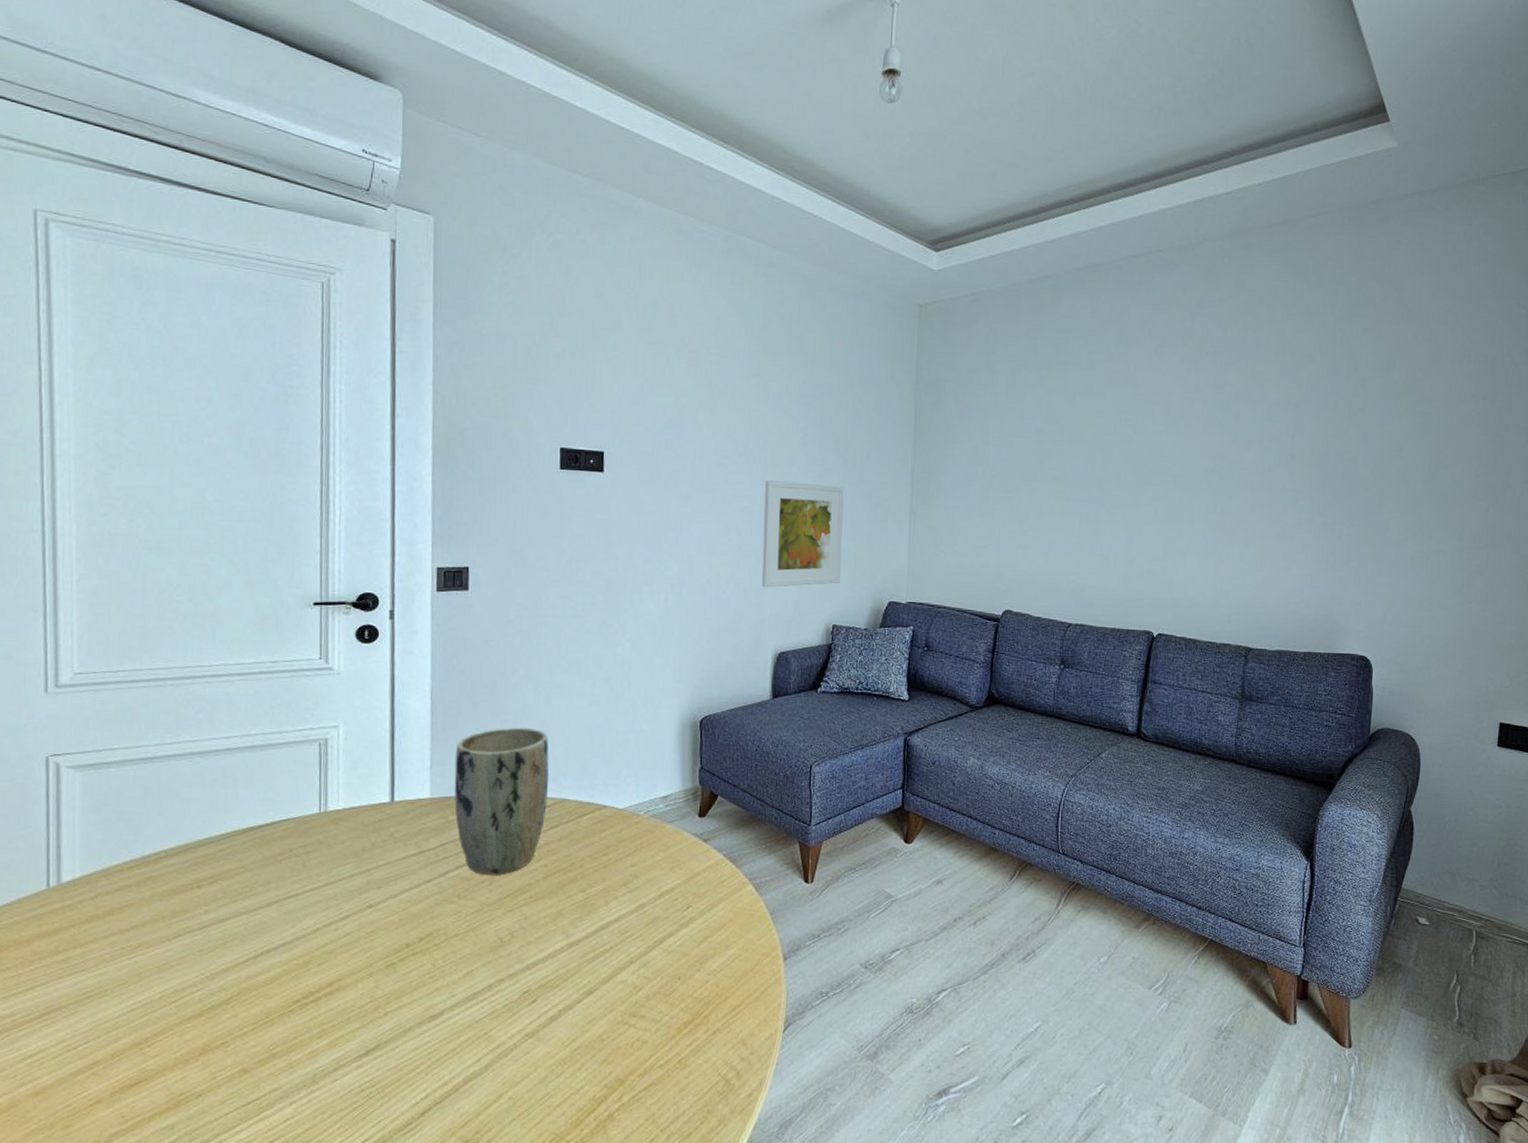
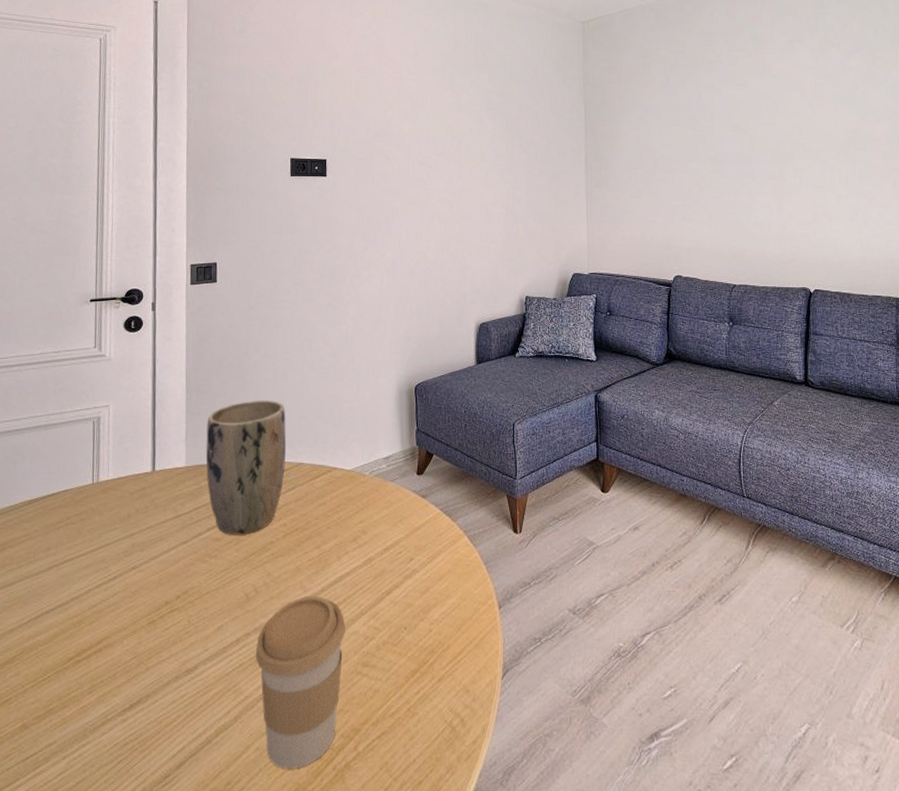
coffee cup: none [510,942,612,1118] -> present [256,596,346,769]
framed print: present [762,480,844,588] -> none [462,175,529,267]

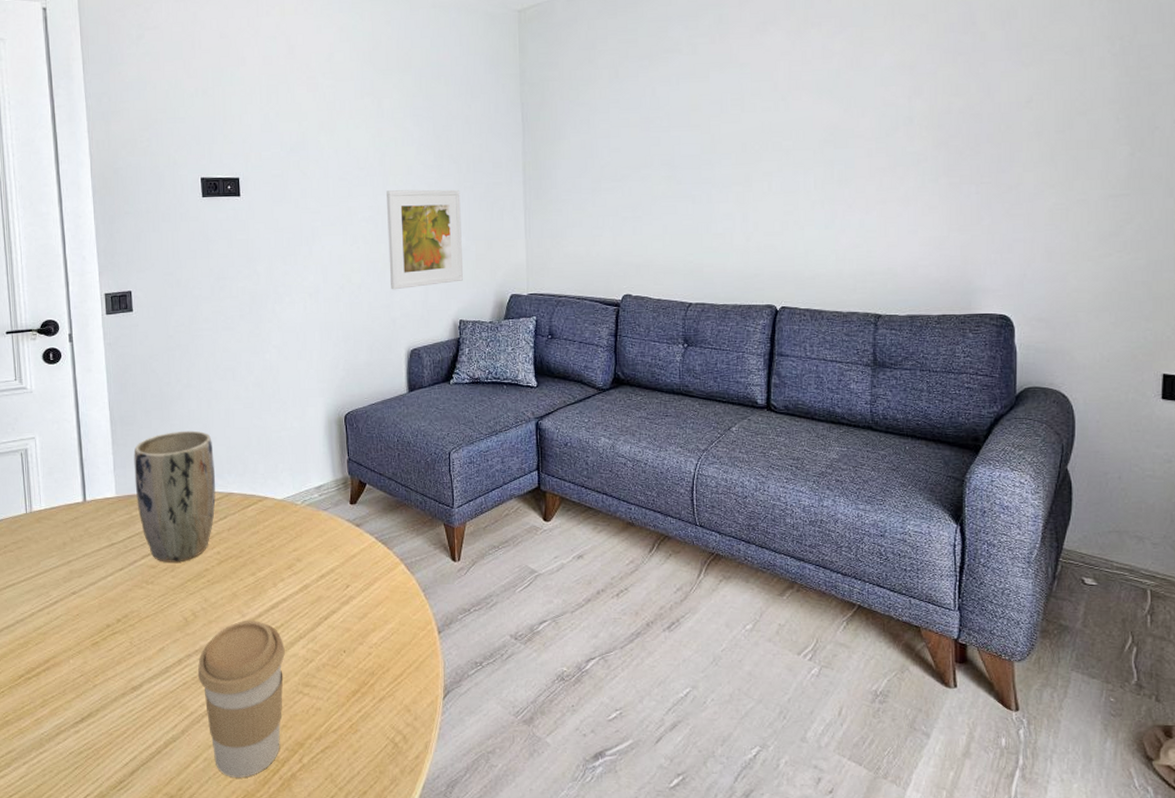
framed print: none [462,175,529,267] -> present [387,189,463,290]

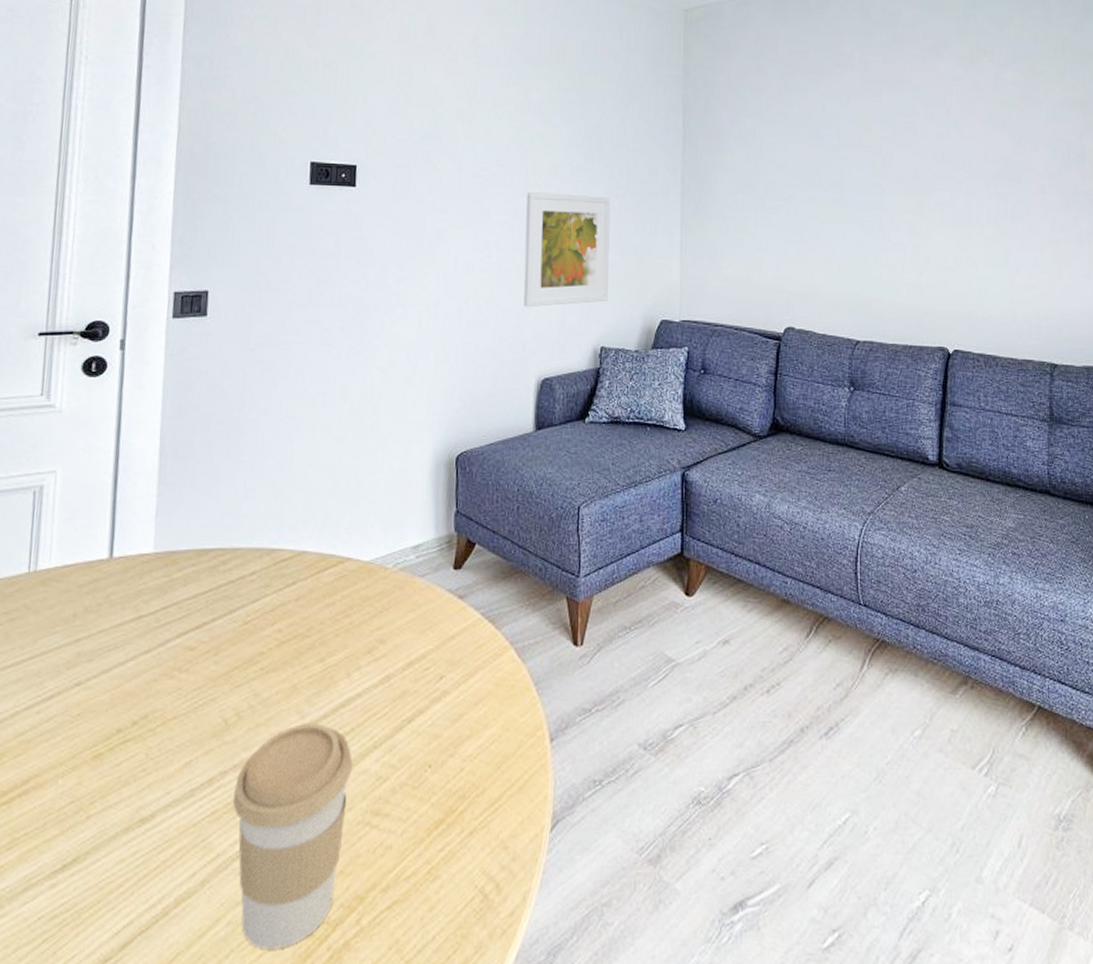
plant pot: present [133,430,216,562] -> none [180,468,288,643]

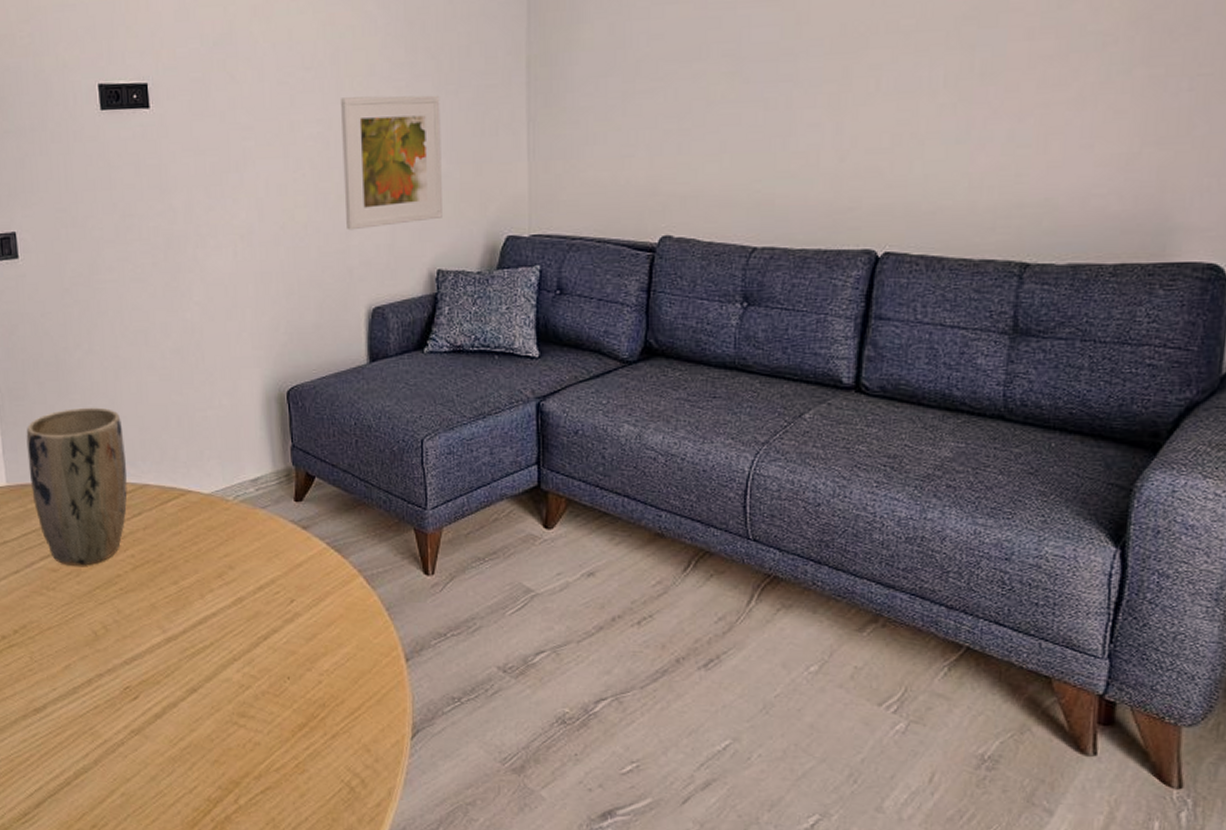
plant pot: none [180,468,288,643] -> present [26,407,128,566]
coffee cup: present [233,724,353,949] -> none [111,637,216,817]

